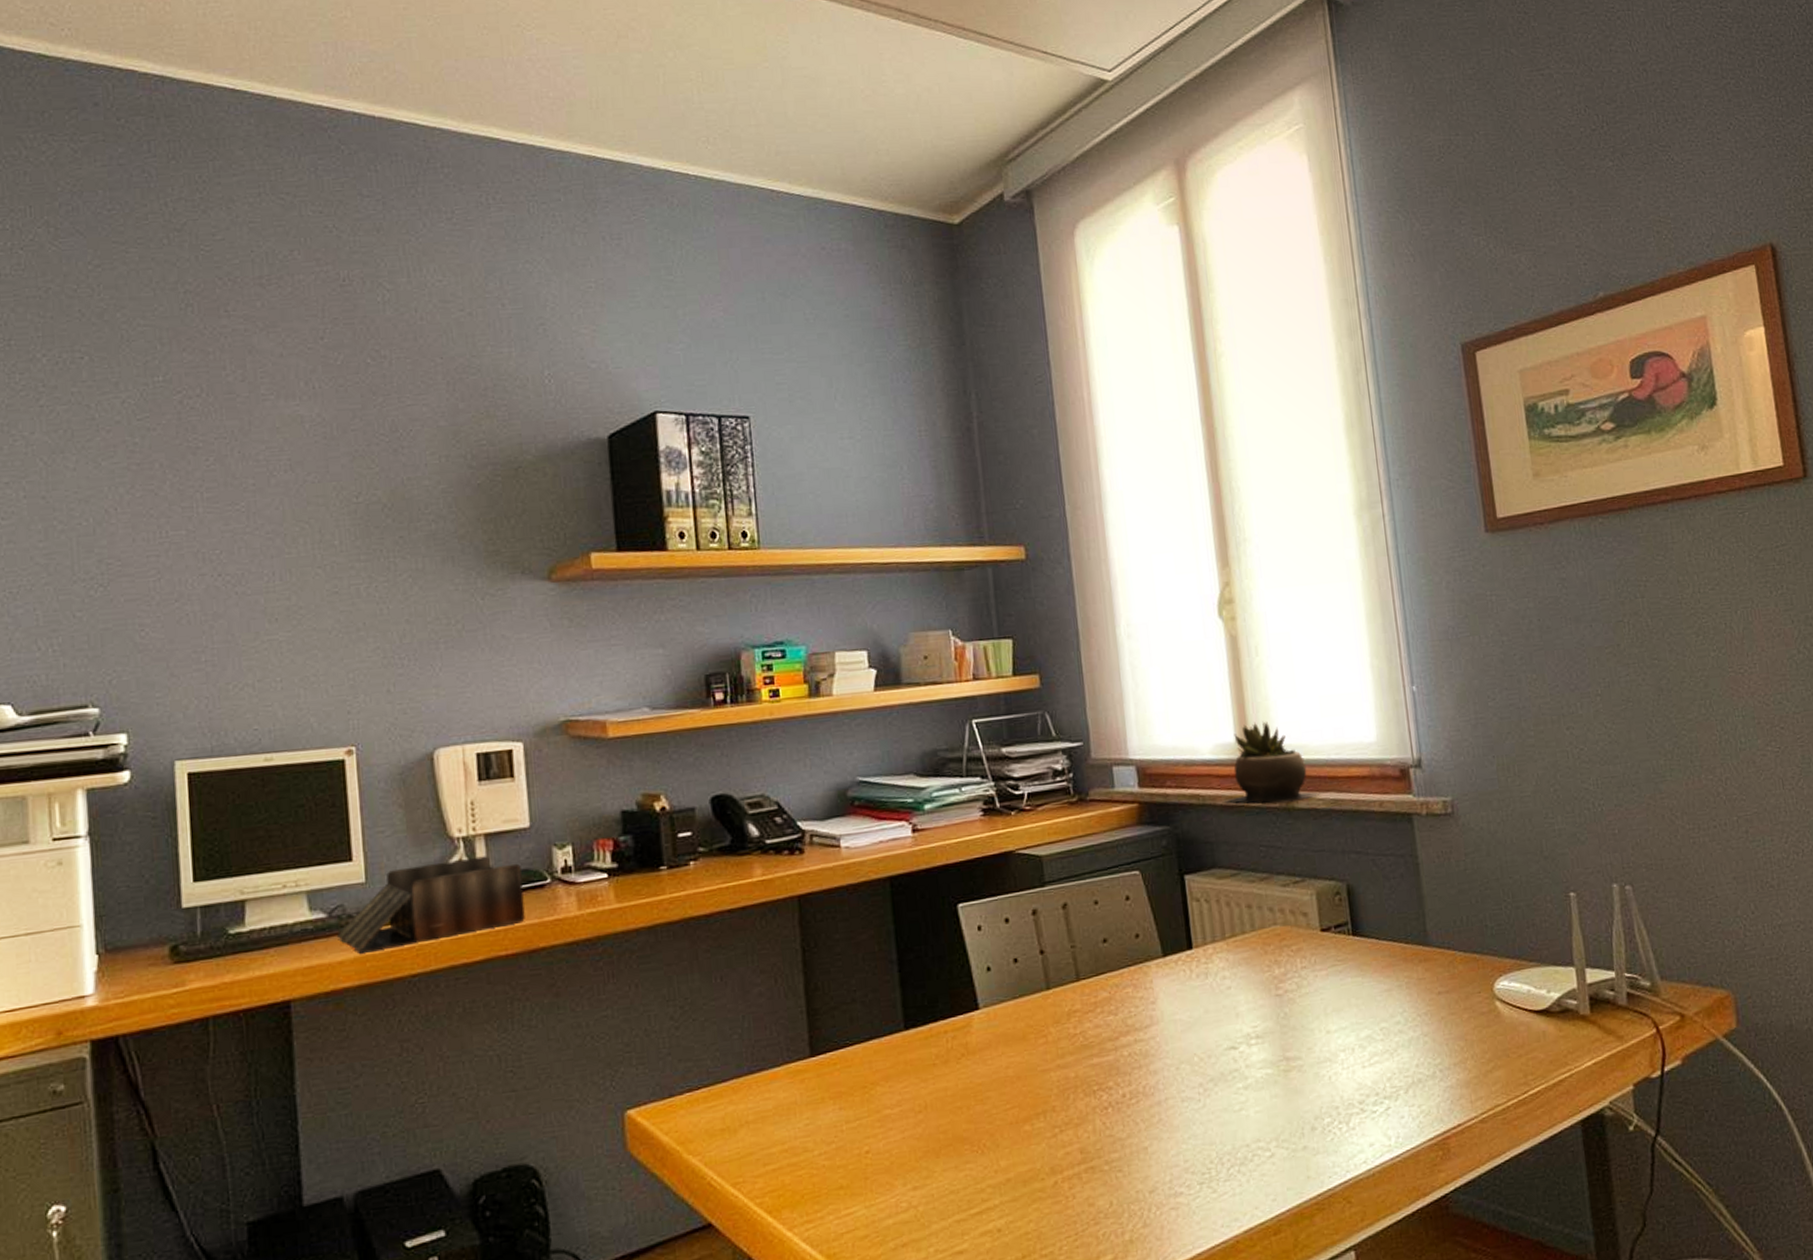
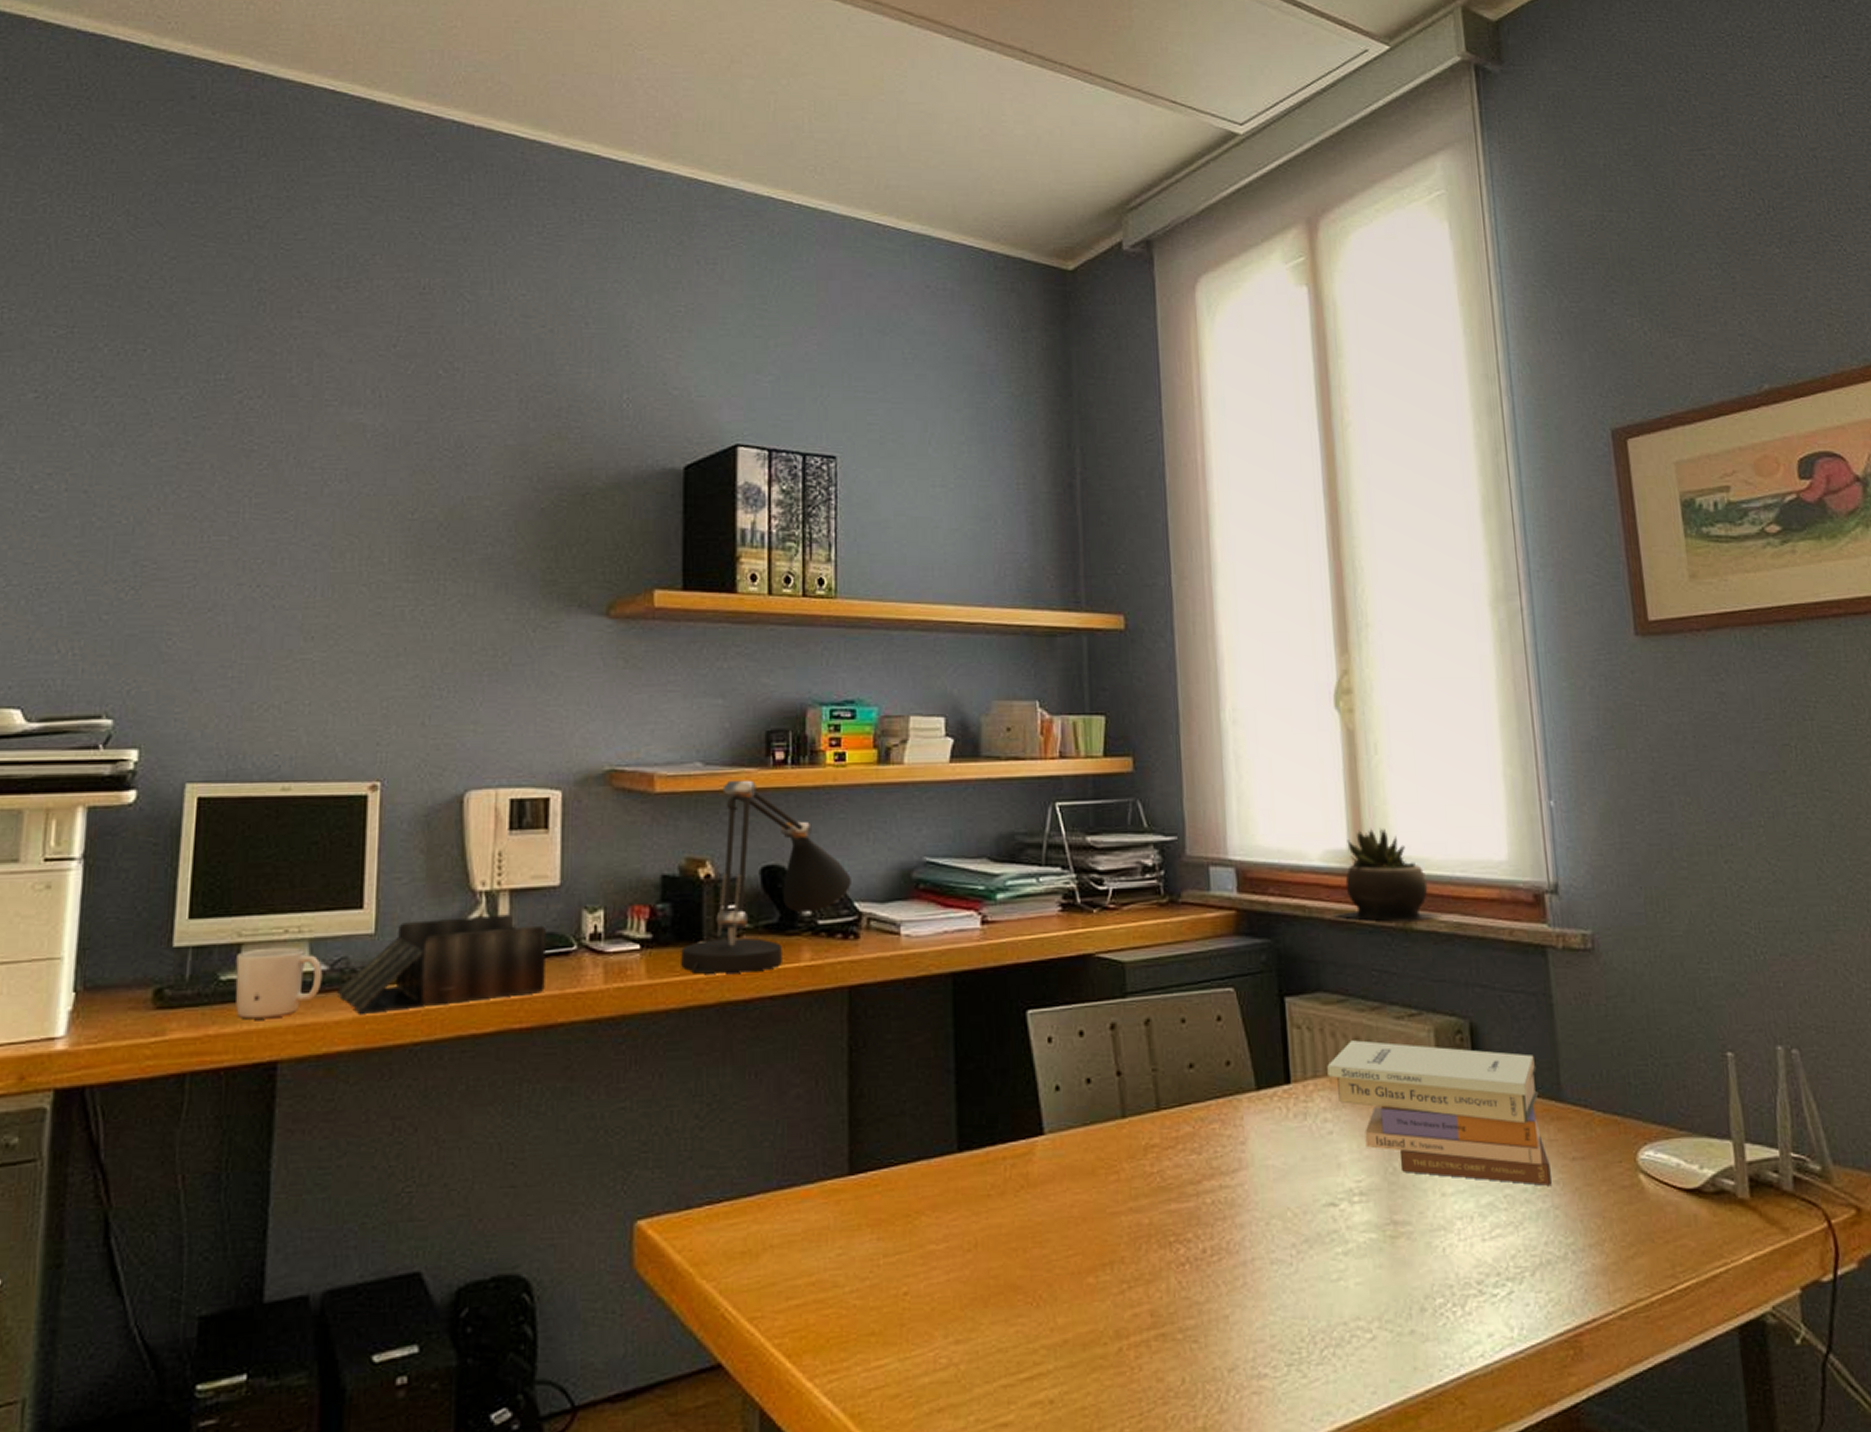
mug: none [241,899,323,967] -> present [235,947,323,1020]
desk lamp: none [645,720,793,896] -> present [681,780,851,974]
books: none [1224,907,1421,1018] -> present [1327,1040,1552,1186]

